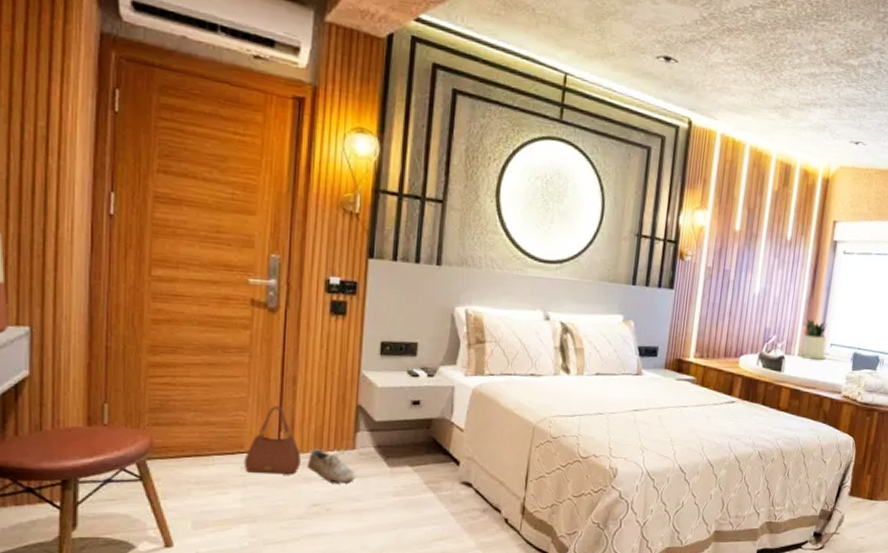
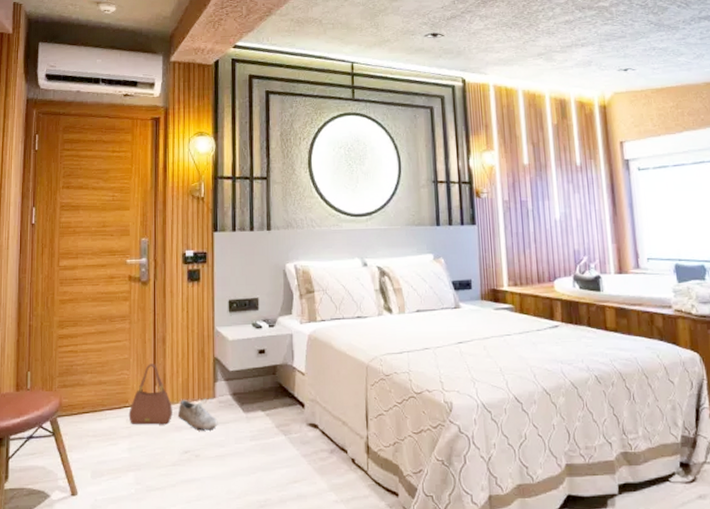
planter: present [798,319,828,360] -> none [614,236,646,276]

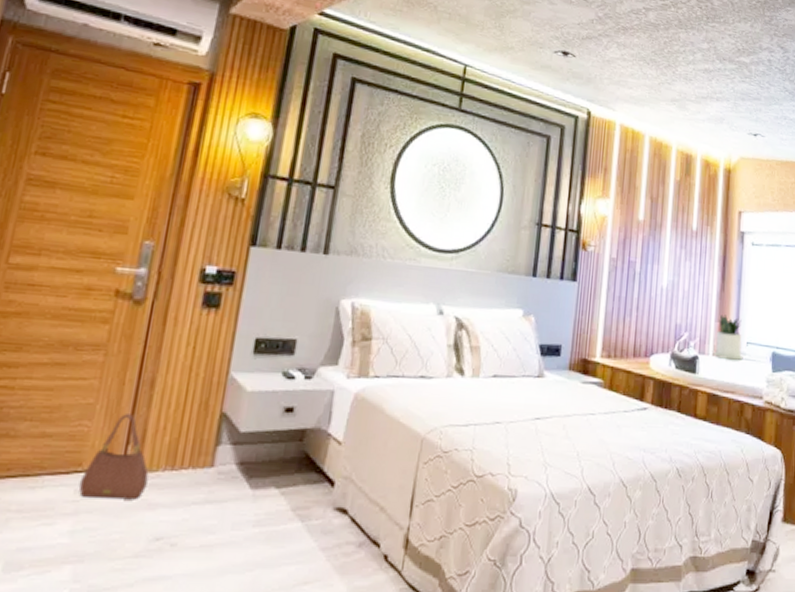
shoe: present [178,398,218,431] -> none [155,466,212,511]
planter: none [614,236,646,276] -> present [713,314,743,360]

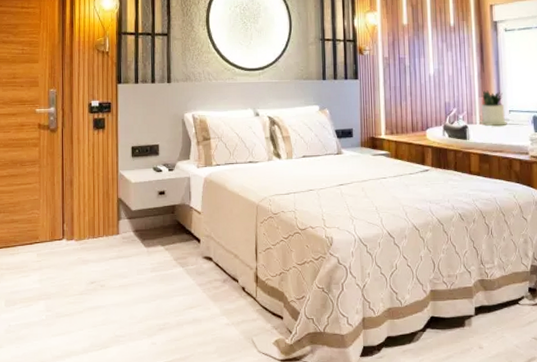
handbag: present [78,414,149,500] -> none [39,204,80,259]

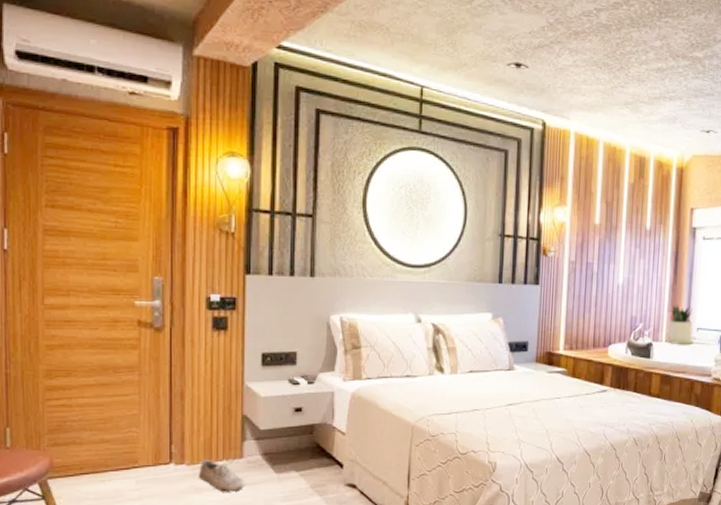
shoe: none [85,235,122,264] -> present [199,458,246,492]

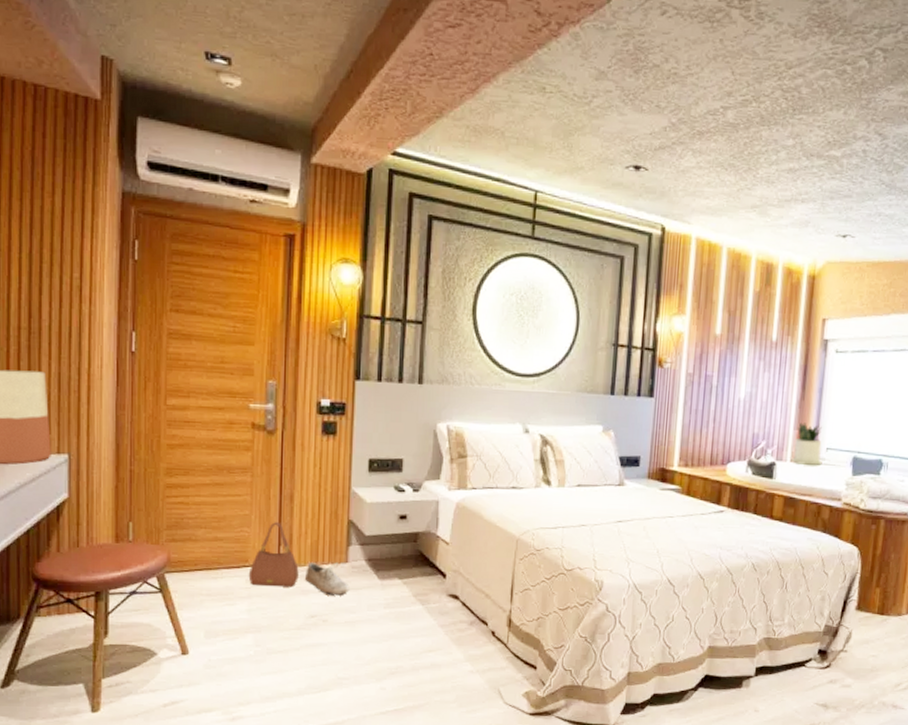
handbag: none [138,421,192,486] -> present [248,522,299,588]

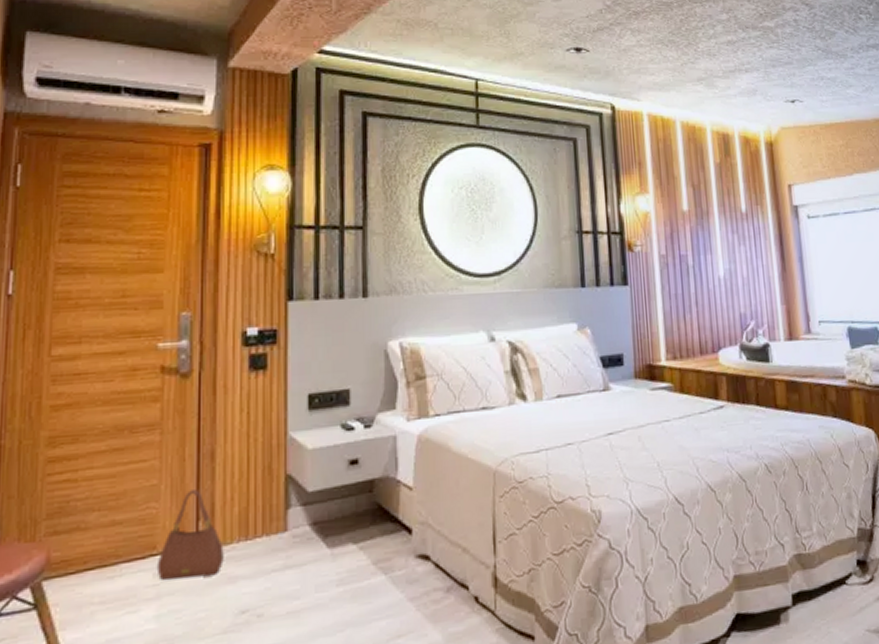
shoe: present [305,562,350,596] -> none [233,533,291,580]
planter: present [791,422,823,465] -> none [784,296,818,343]

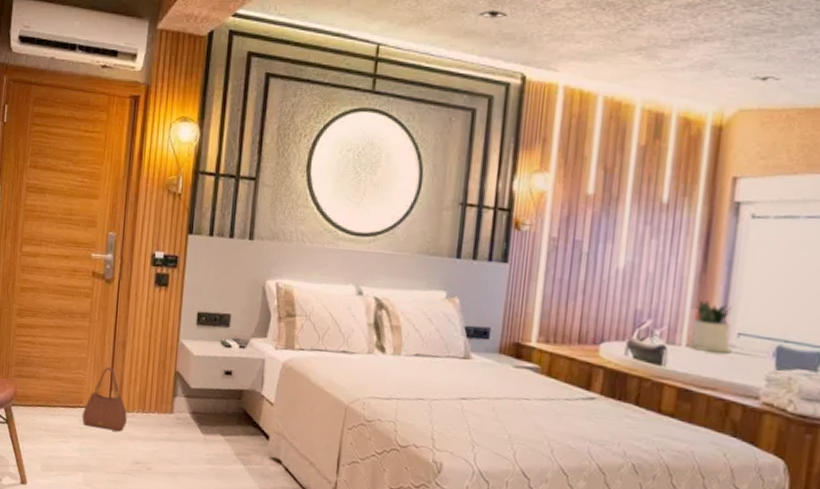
planter: none [784,296,818,343] -> present [687,300,732,354]

